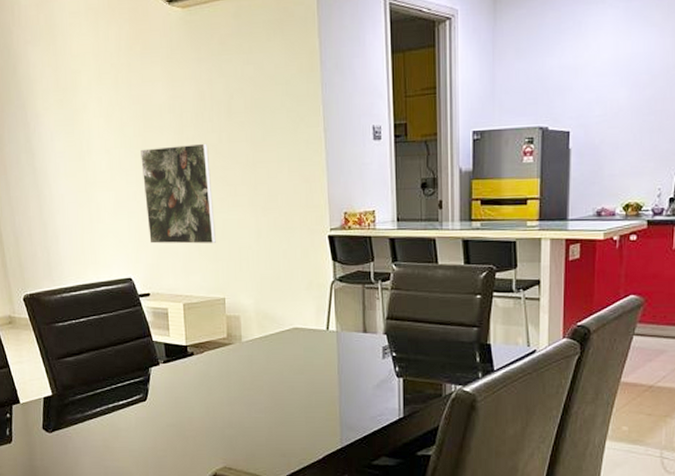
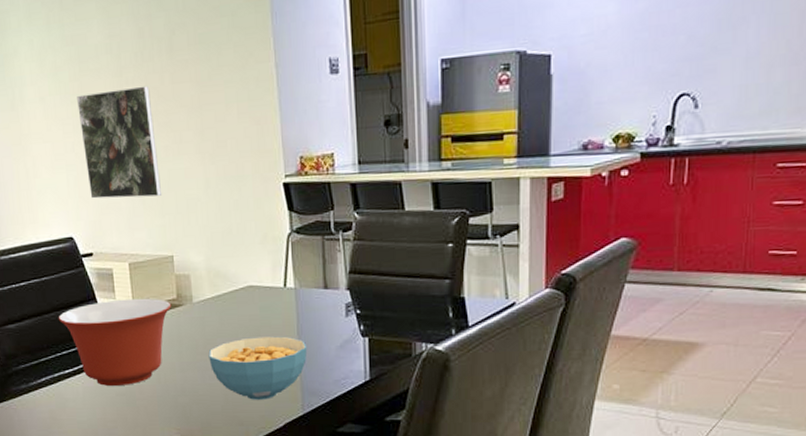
mixing bowl: none [114,336,222,417] -> present [58,298,172,386]
cereal bowl: none [255,375,347,433] -> present [208,336,307,400]

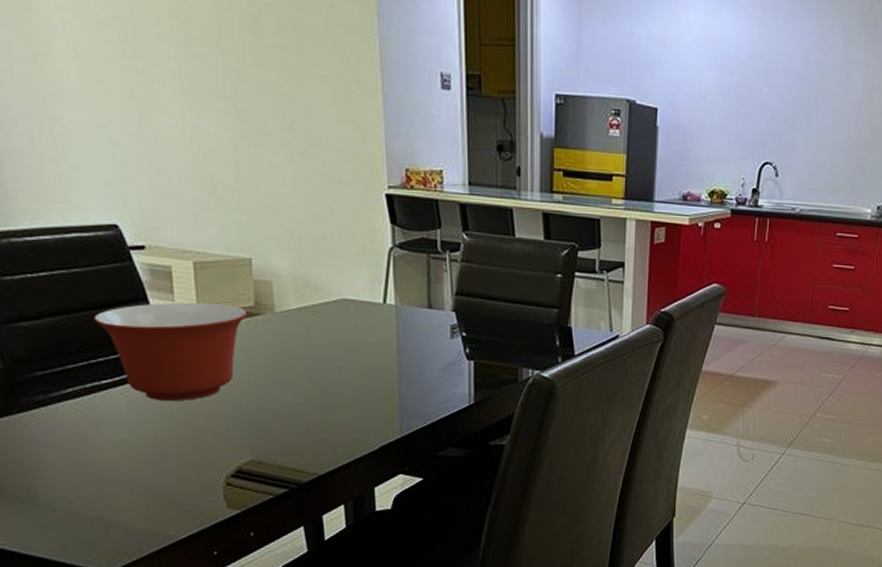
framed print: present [77,85,161,199] -> none [129,60,238,191]
cereal bowl: present [208,336,307,400] -> none [292,354,408,421]

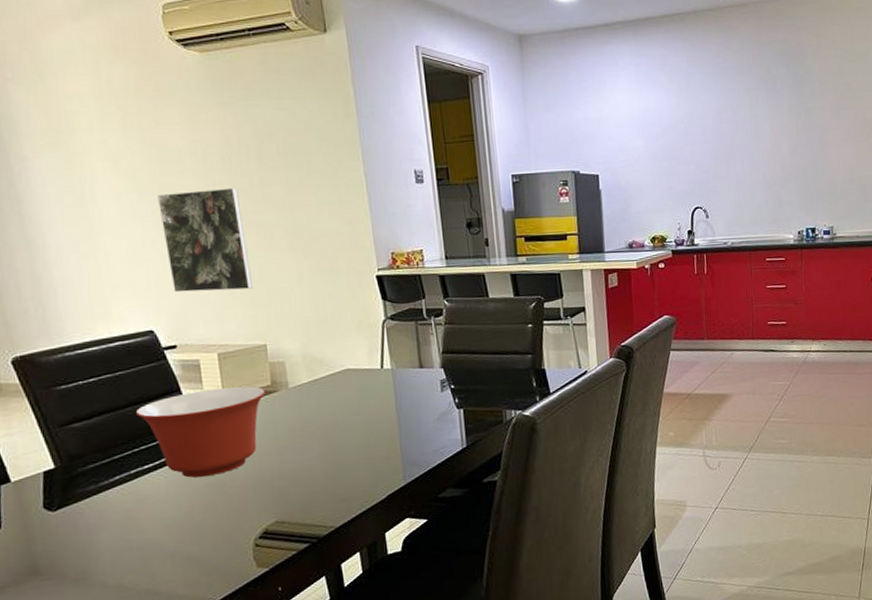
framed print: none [129,60,238,191] -> present [158,187,252,293]

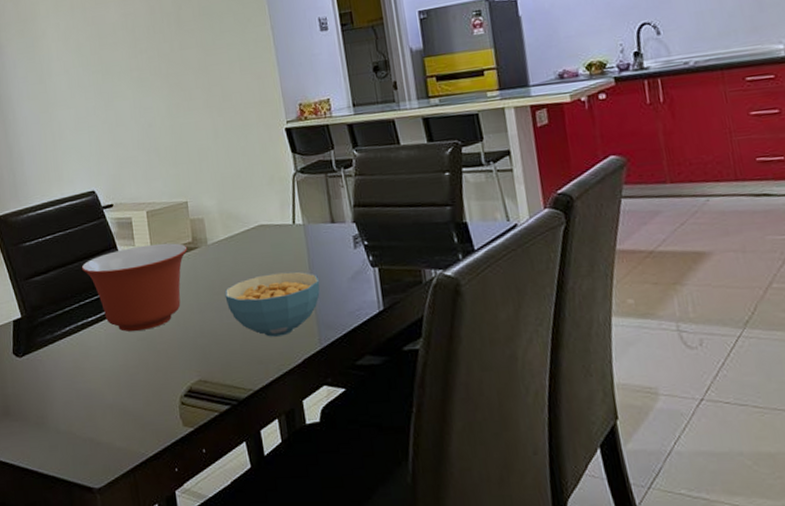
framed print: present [158,187,252,293] -> none [97,53,174,155]
cereal bowl: none [306,413,406,476] -> present [224,271,320,337]

